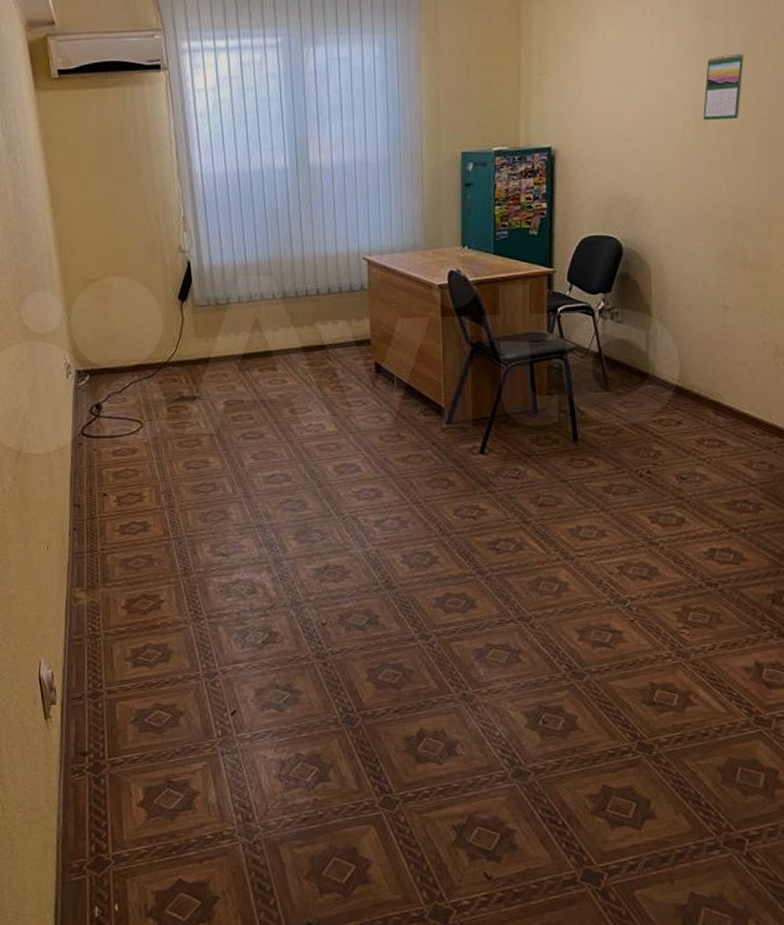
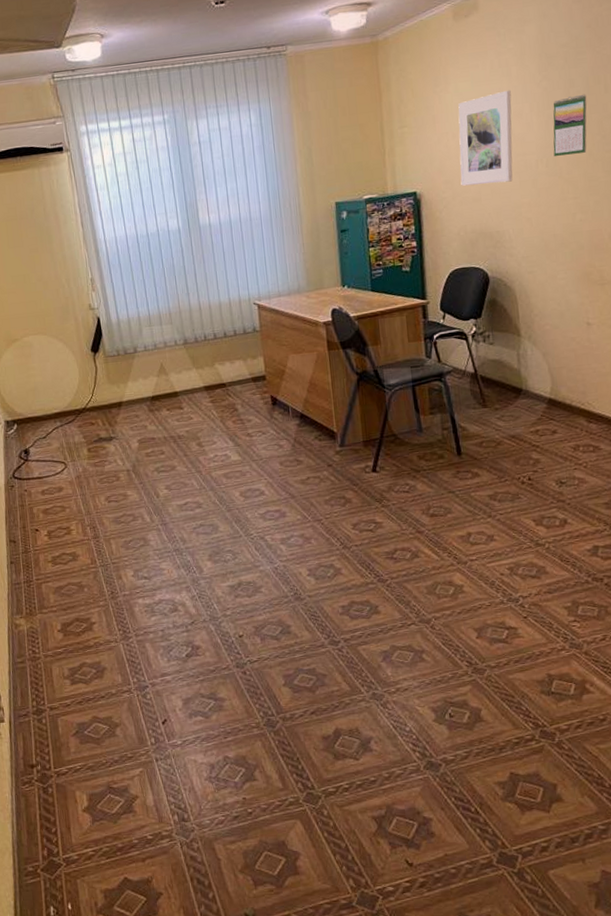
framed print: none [600,42,663,145] -> present [458,90,513,186]

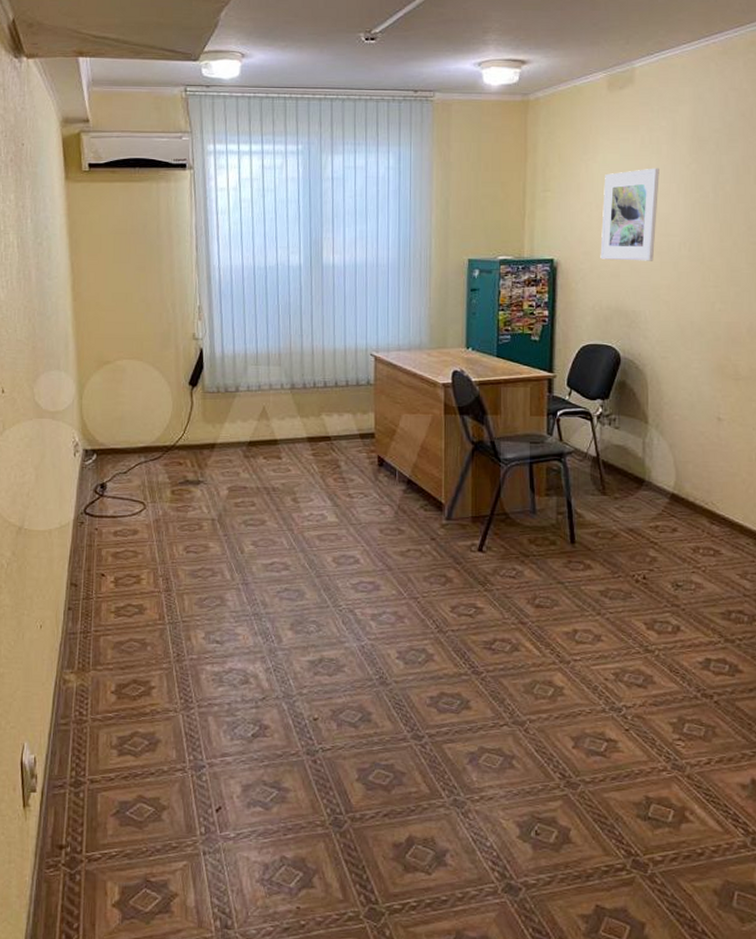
calendar: present [553,94,587,156] -> none [697,182,736,242]

